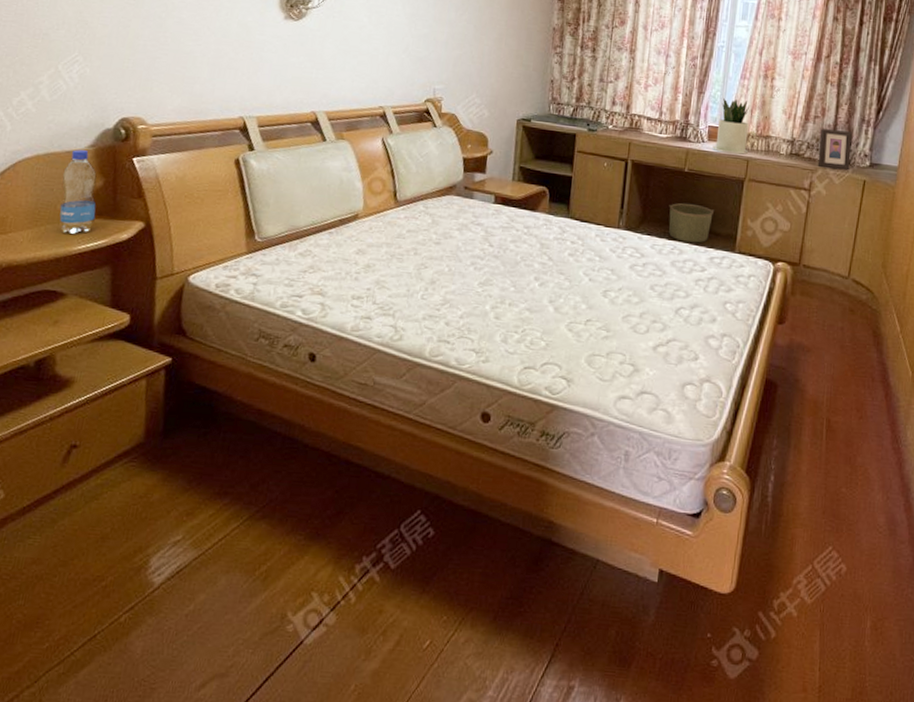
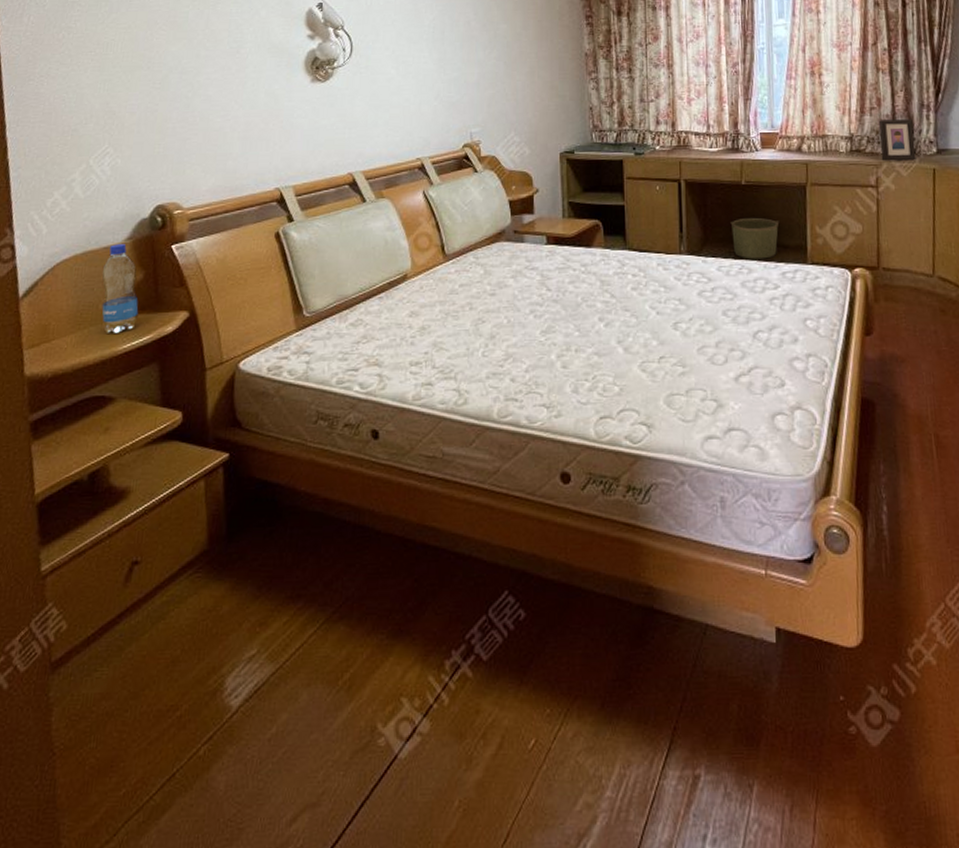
planter: present [713,98,750,156] -> none [768,101,807,160]

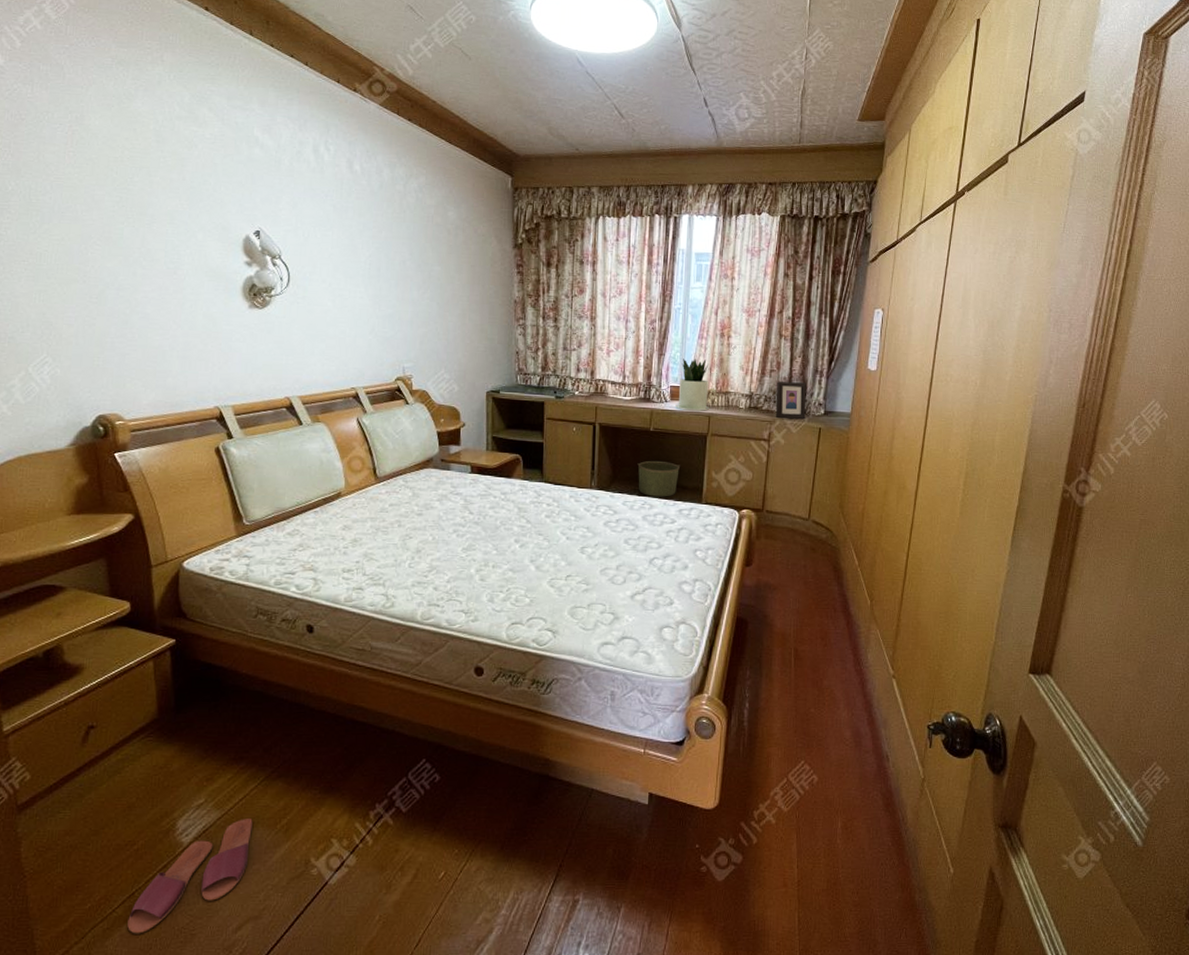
bottle: present [101,244,139,334] -> none [46,449,85,531]
slippers: none [166,672,311,829] -> present [127,817,253,934]
planter: none [768,101,807,160] -> present [675,358,710,412]

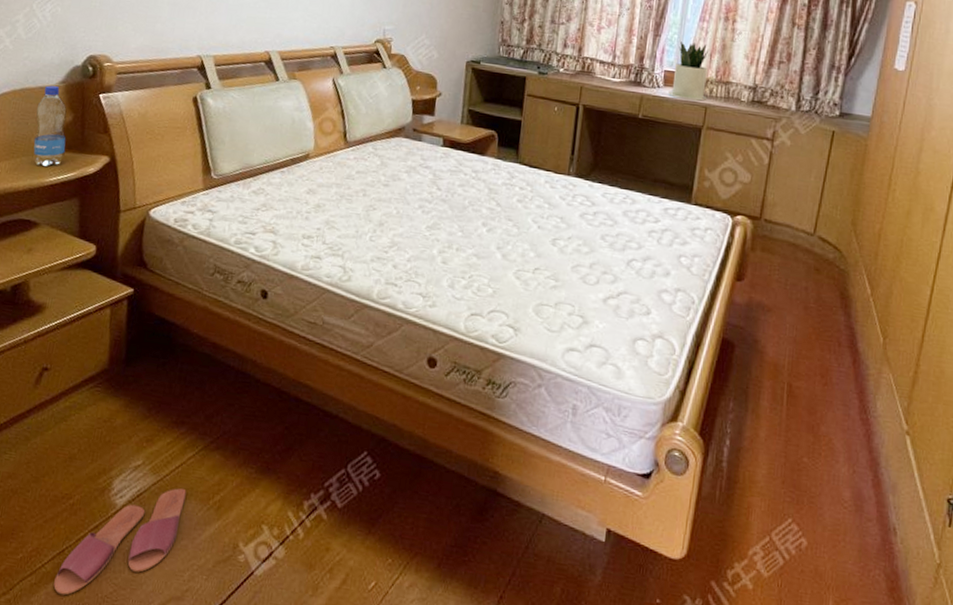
bottle: none [46,449,85,531] -> present [33,85,67,168]
basket: present [637,460,681,497] -> none [621,150,670,193]
picture frame: present [776,382,806,419] -> none [783,75,820,119]

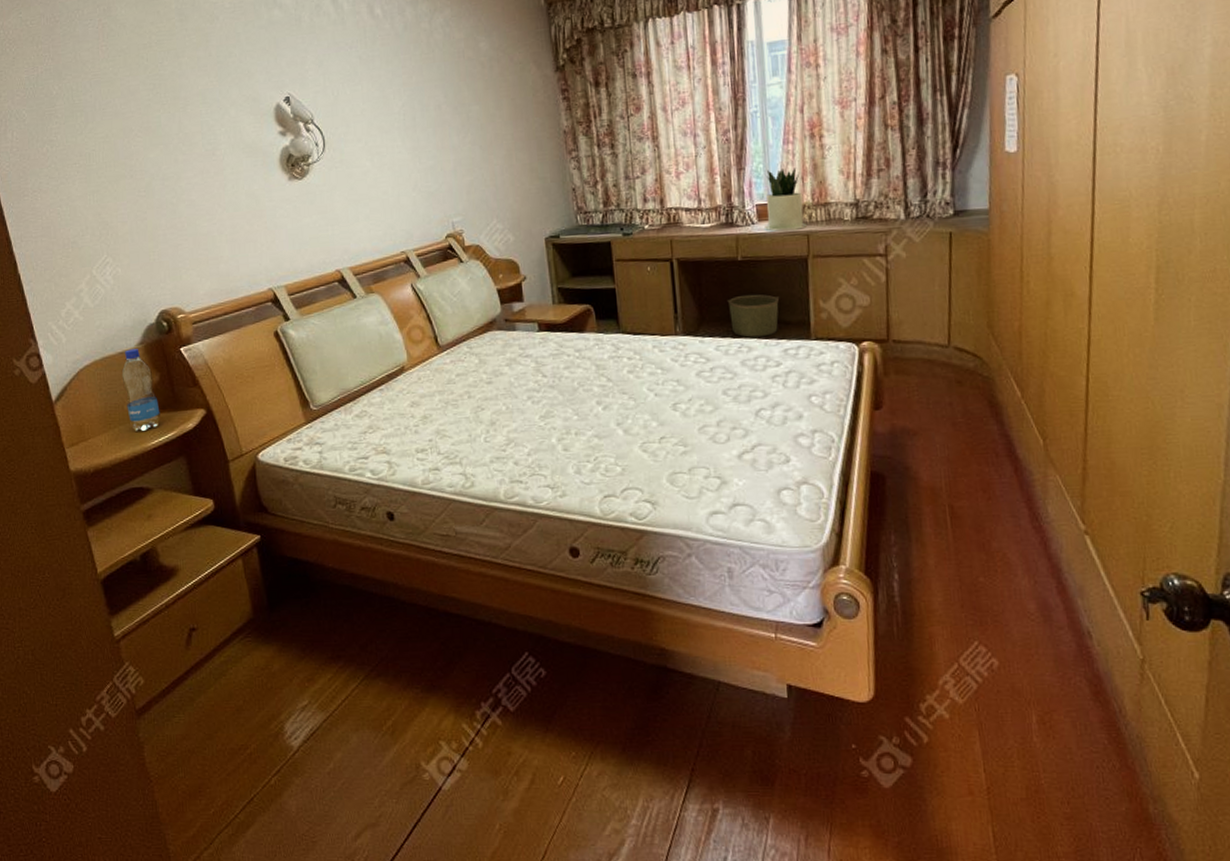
slippers: present [53,487,186,596] -> none [250,719,359,841]
basket: none [621,150,670,193] -> present [727,294,780,338]

